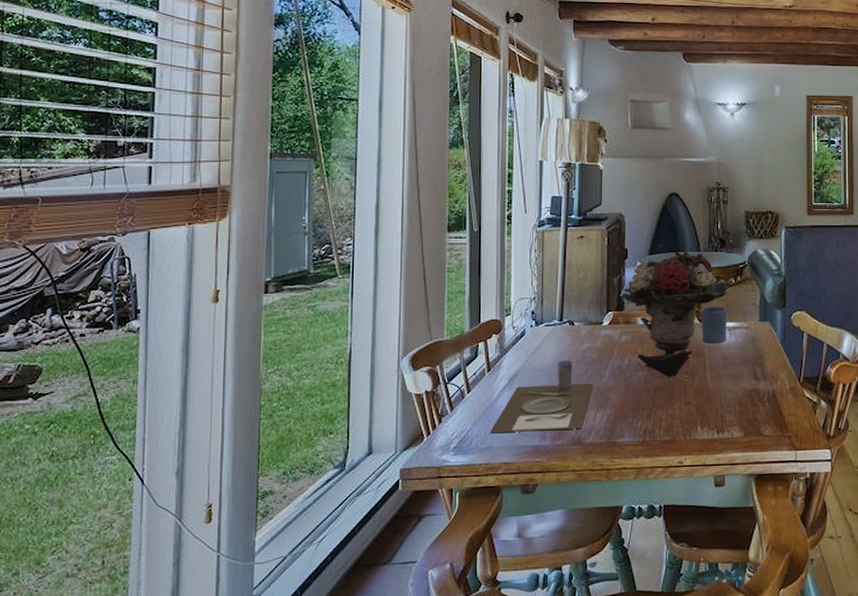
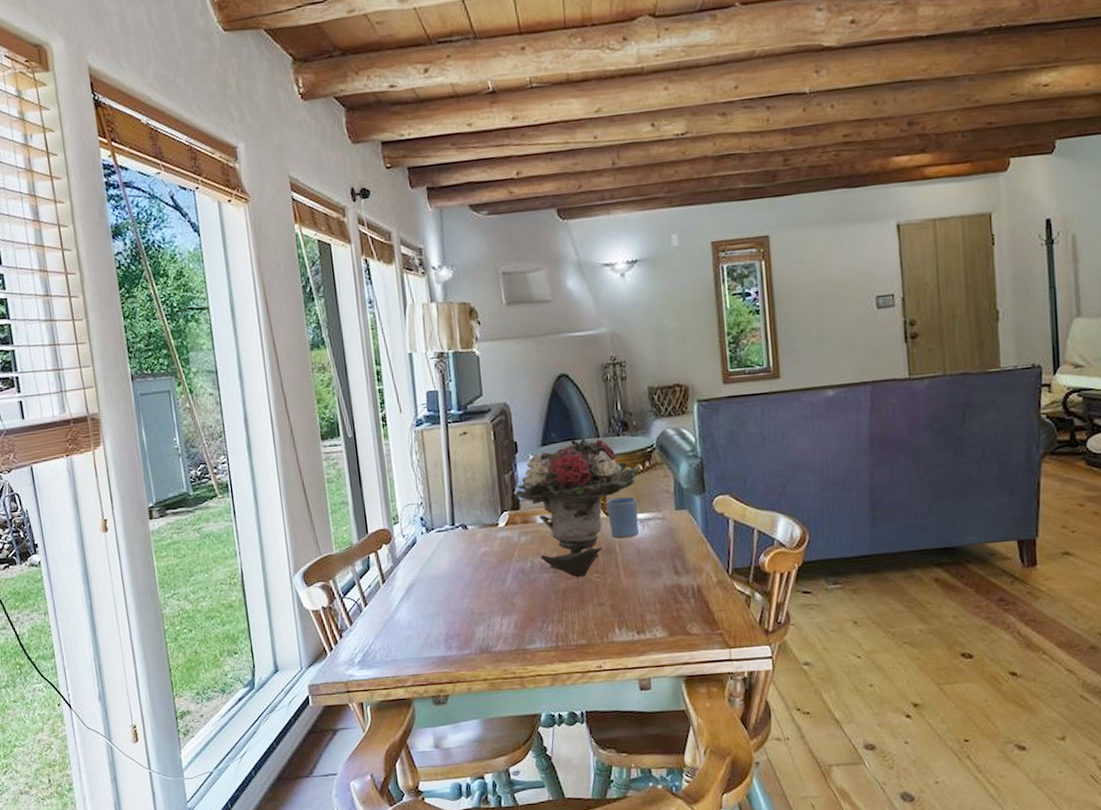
place setting: present [490,360,593,433] -> none [393,566,495,645]

